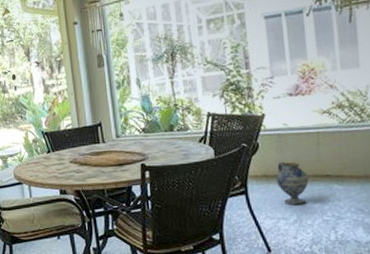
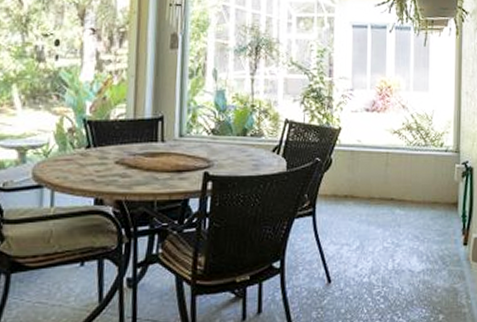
ceramic jug: present [275,161,309,205] -> none [344,181,374,230]

